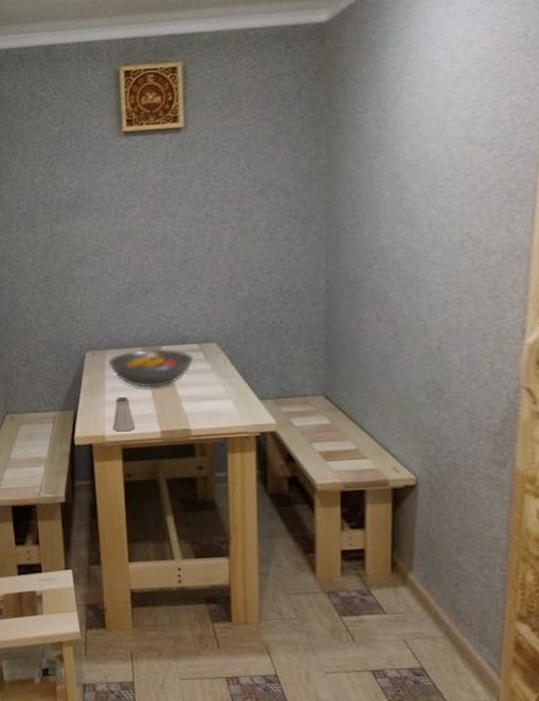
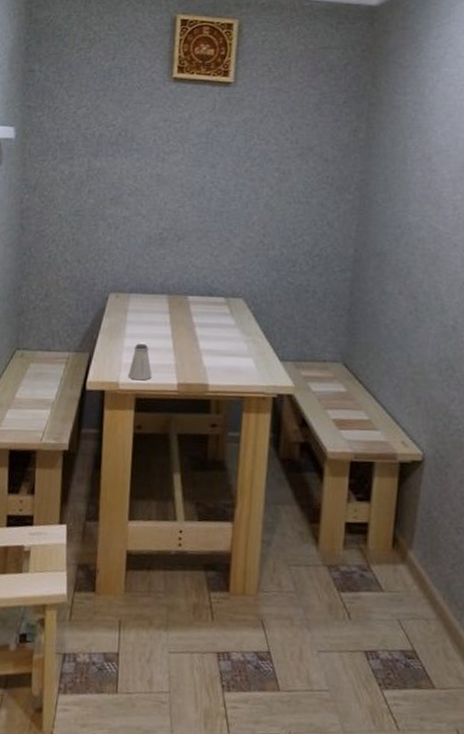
fruit bowl: present [108,349,193,388] -> none [131,297,219,338]

